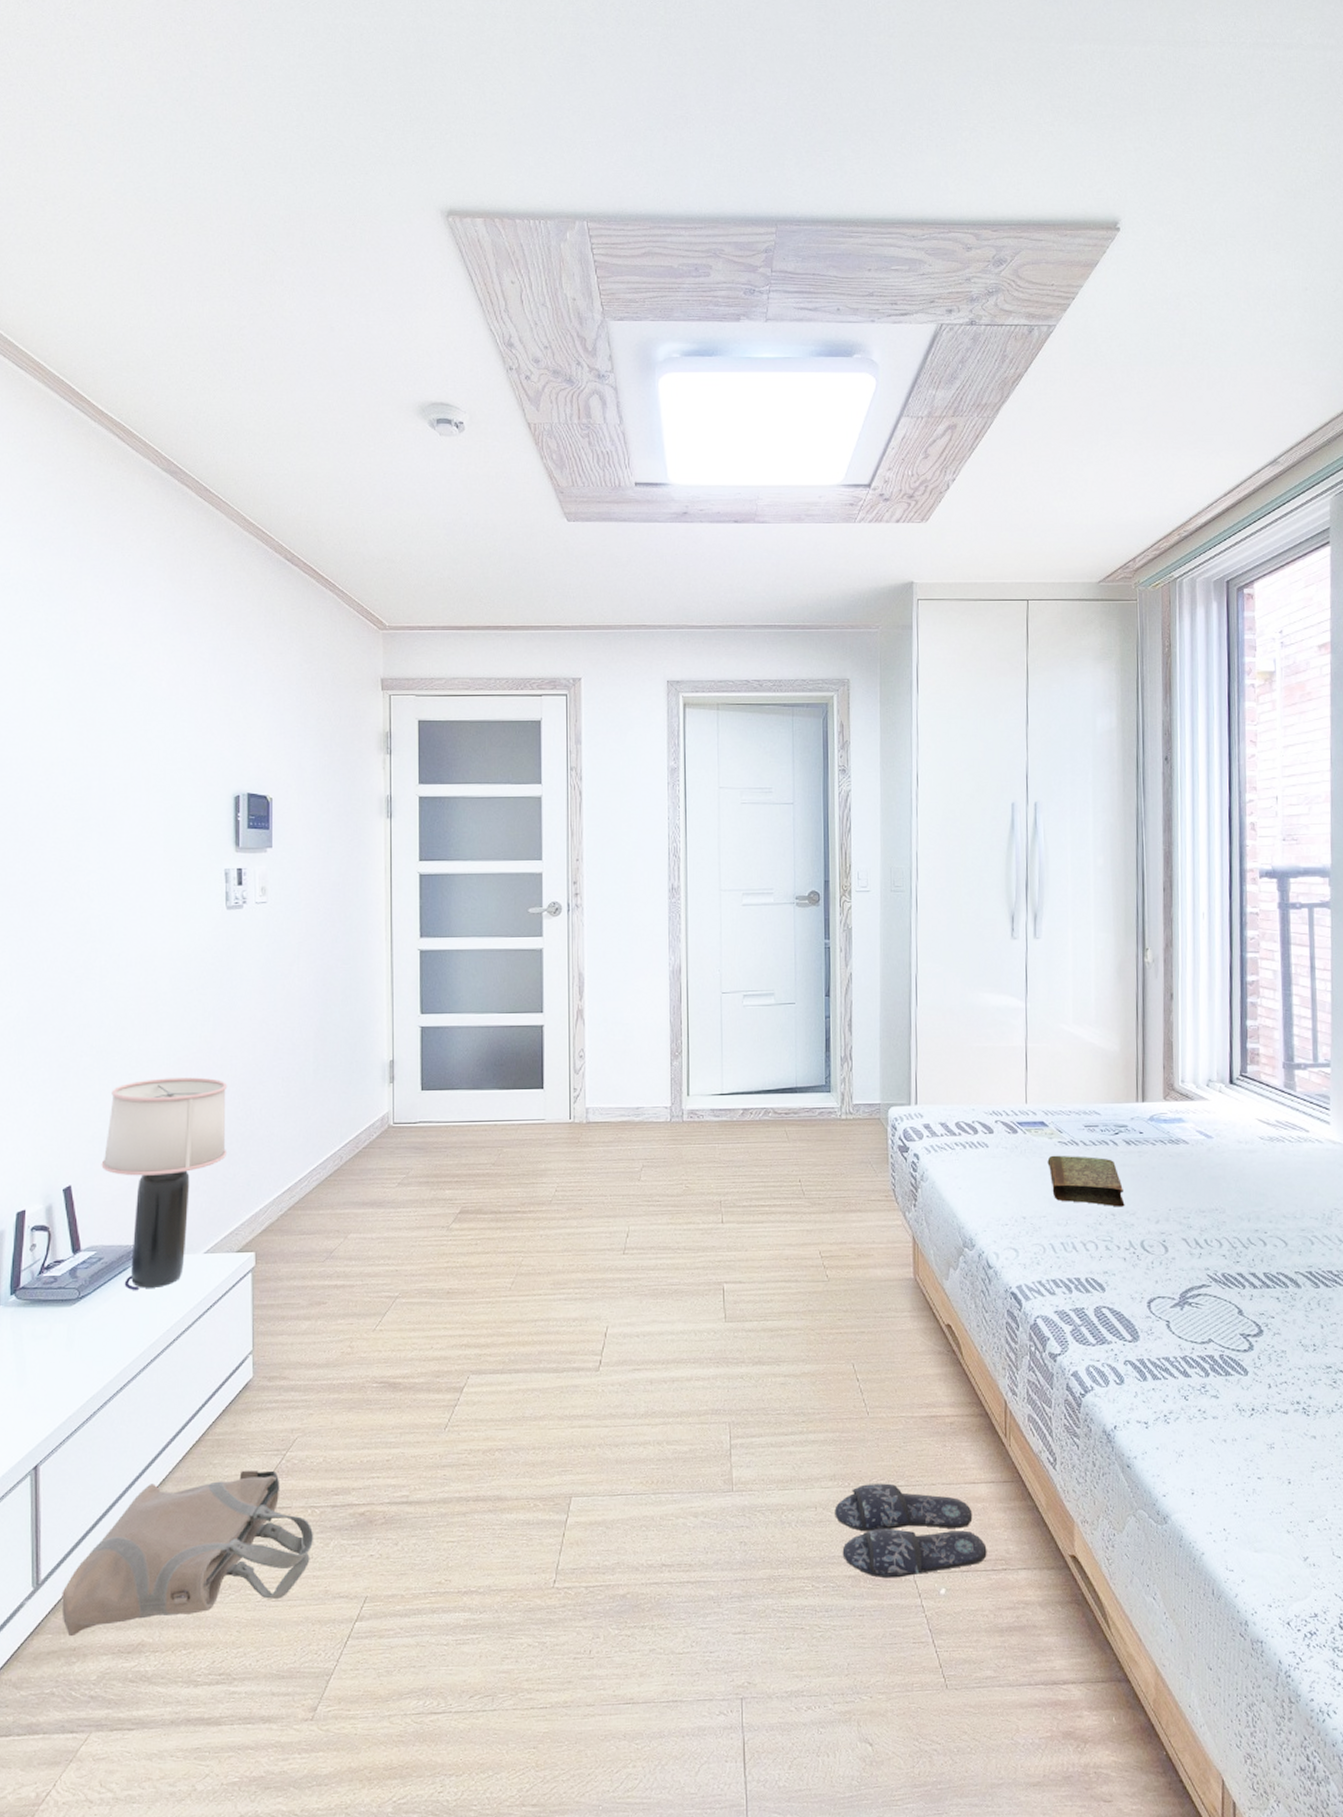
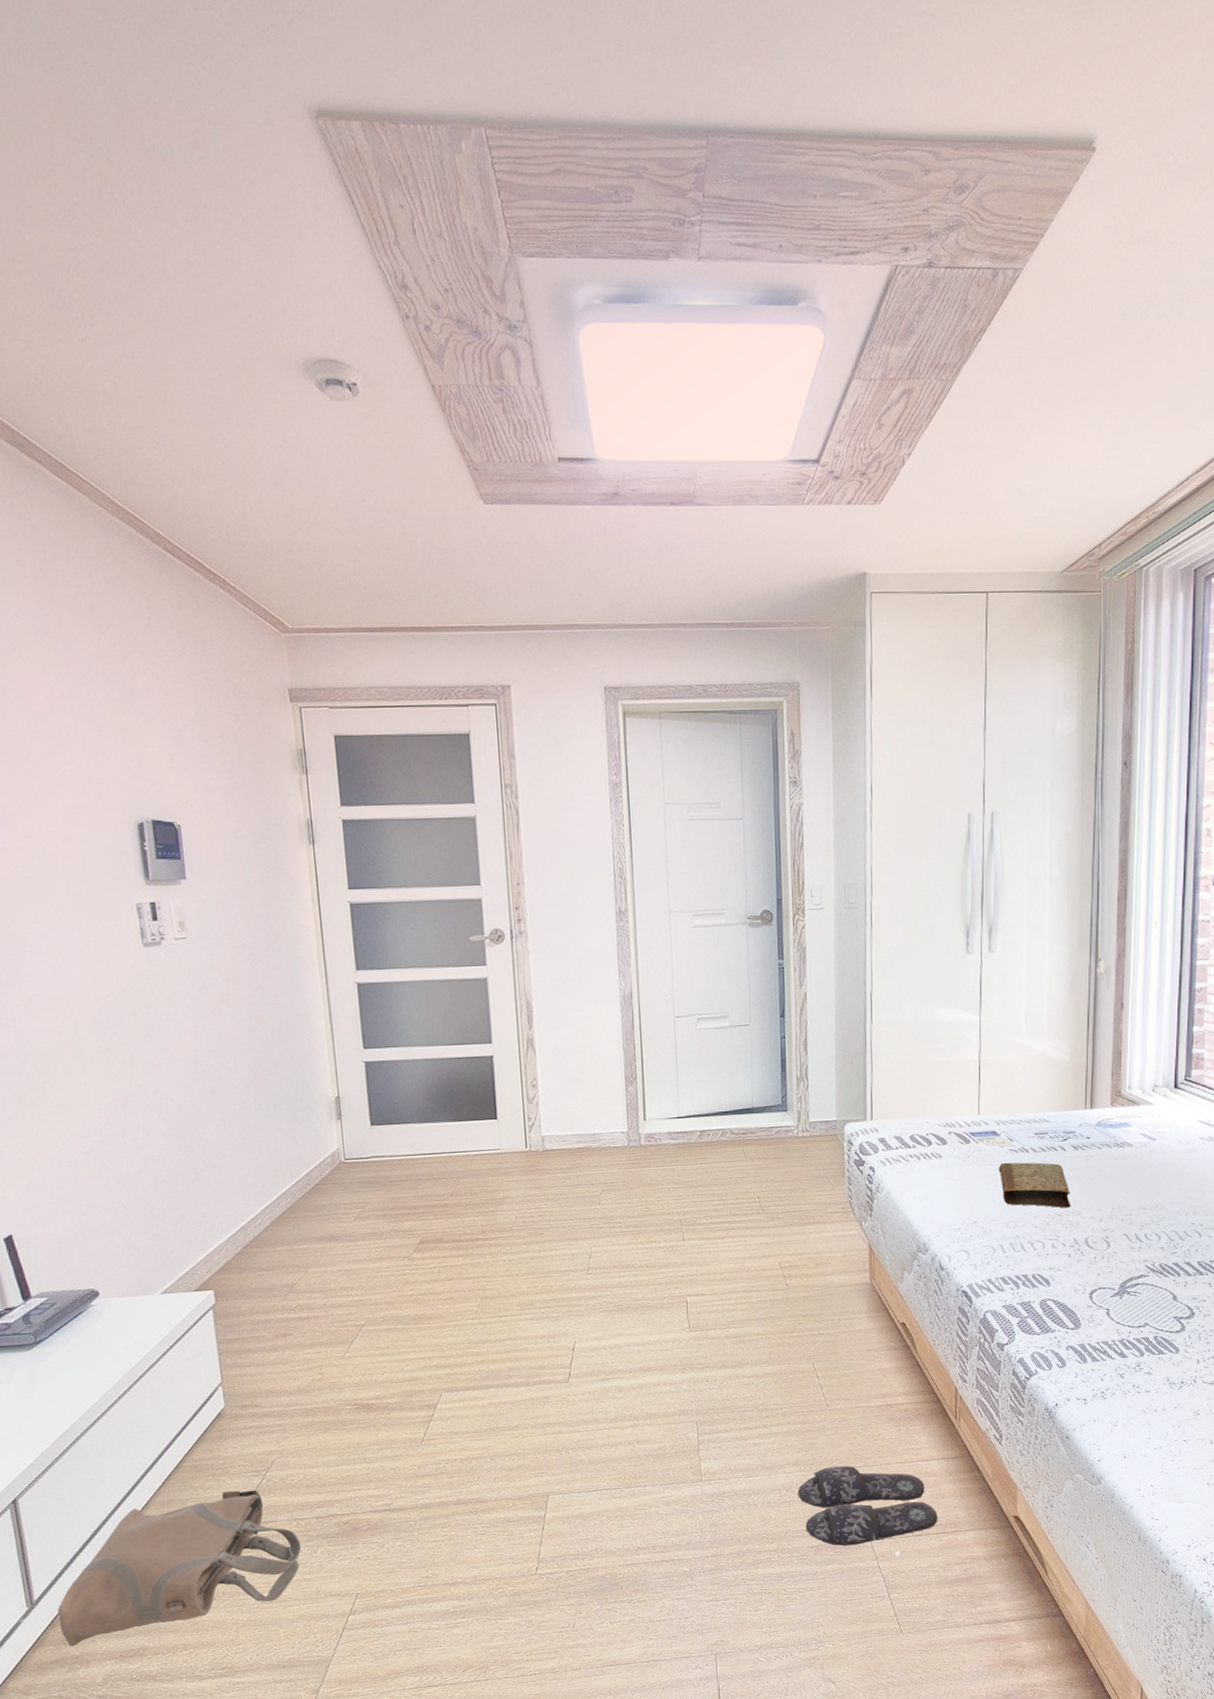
table lamp: present [101,1077,228,1291] -> none [41,1121,174,1333]

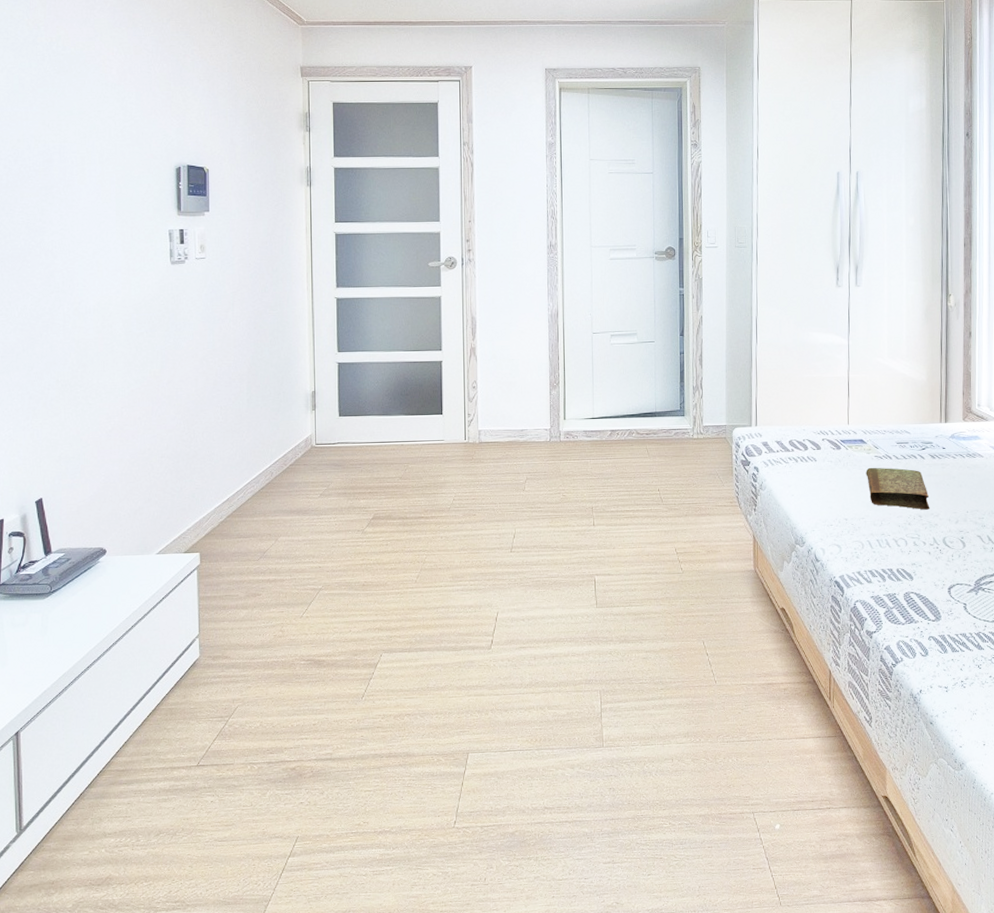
tote bag: present [57,1489,302,1647] -> none [41,733,253,873]
slippers: present [797,1465,938,1546] -> none [688,739,814,817]

